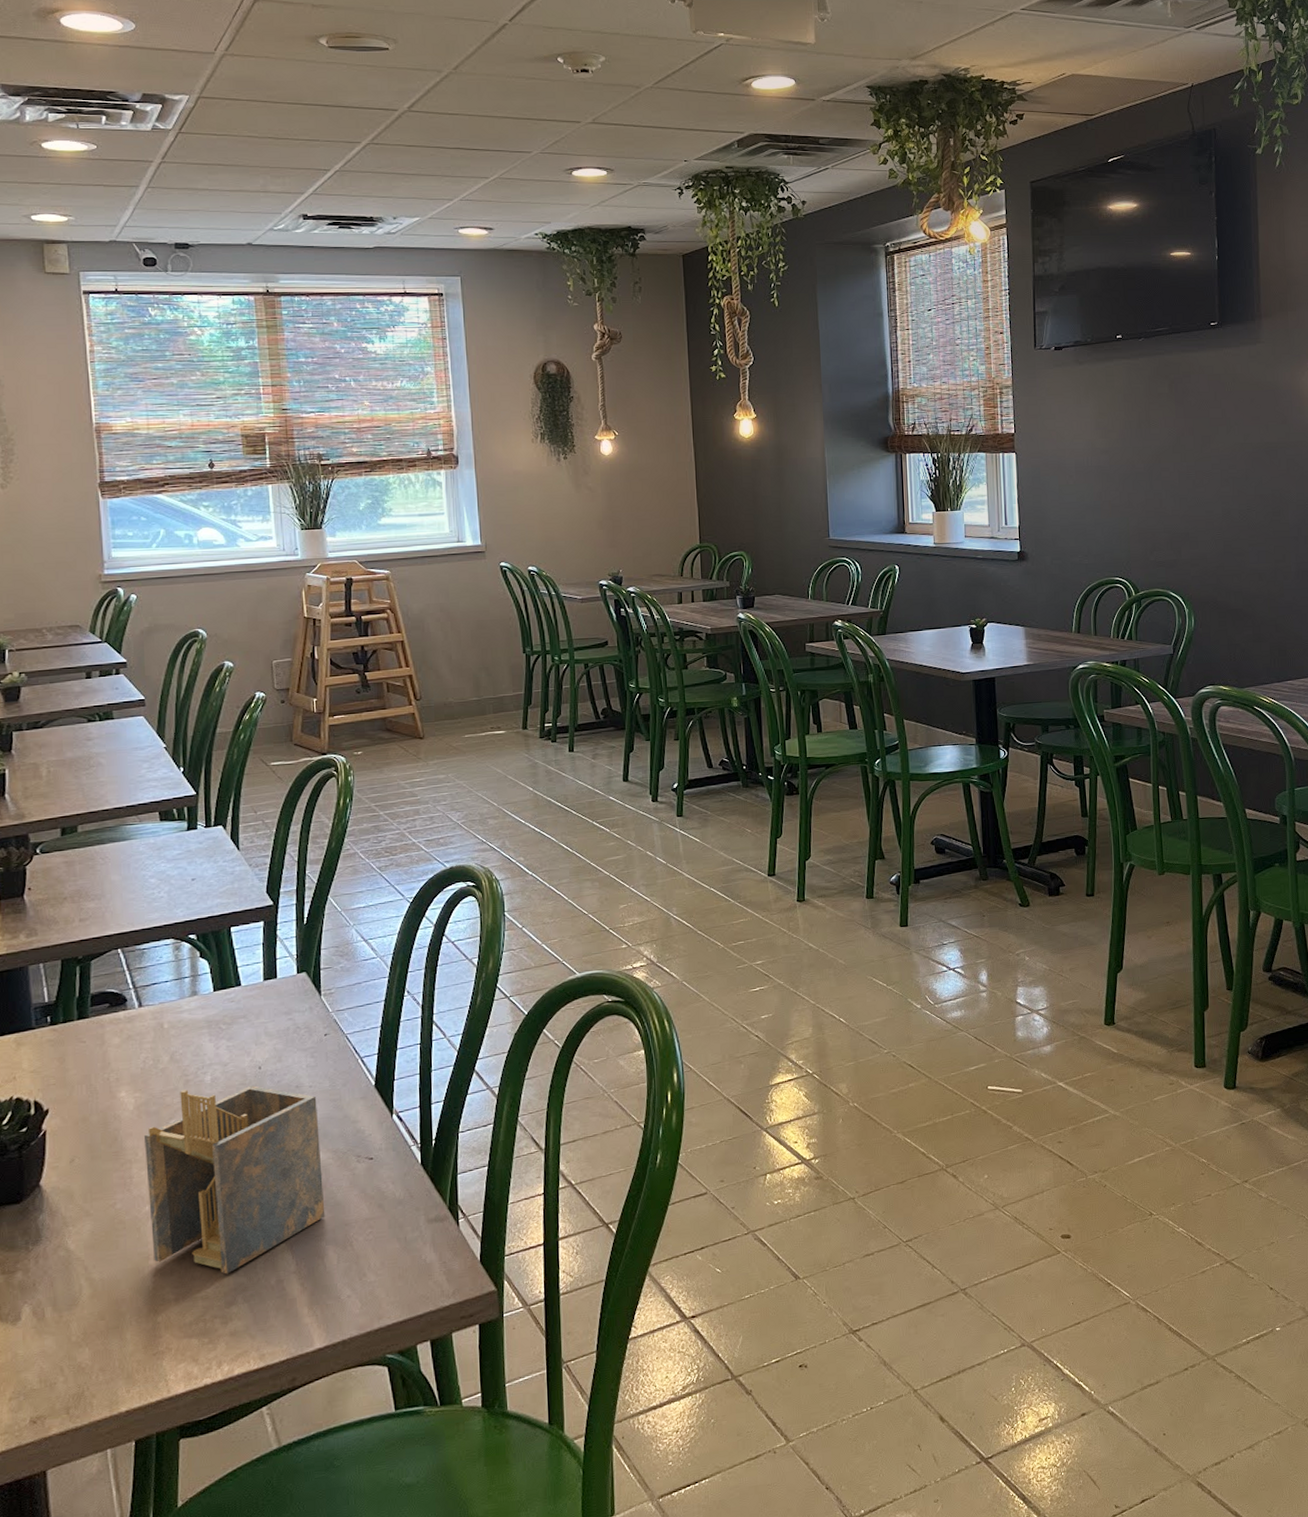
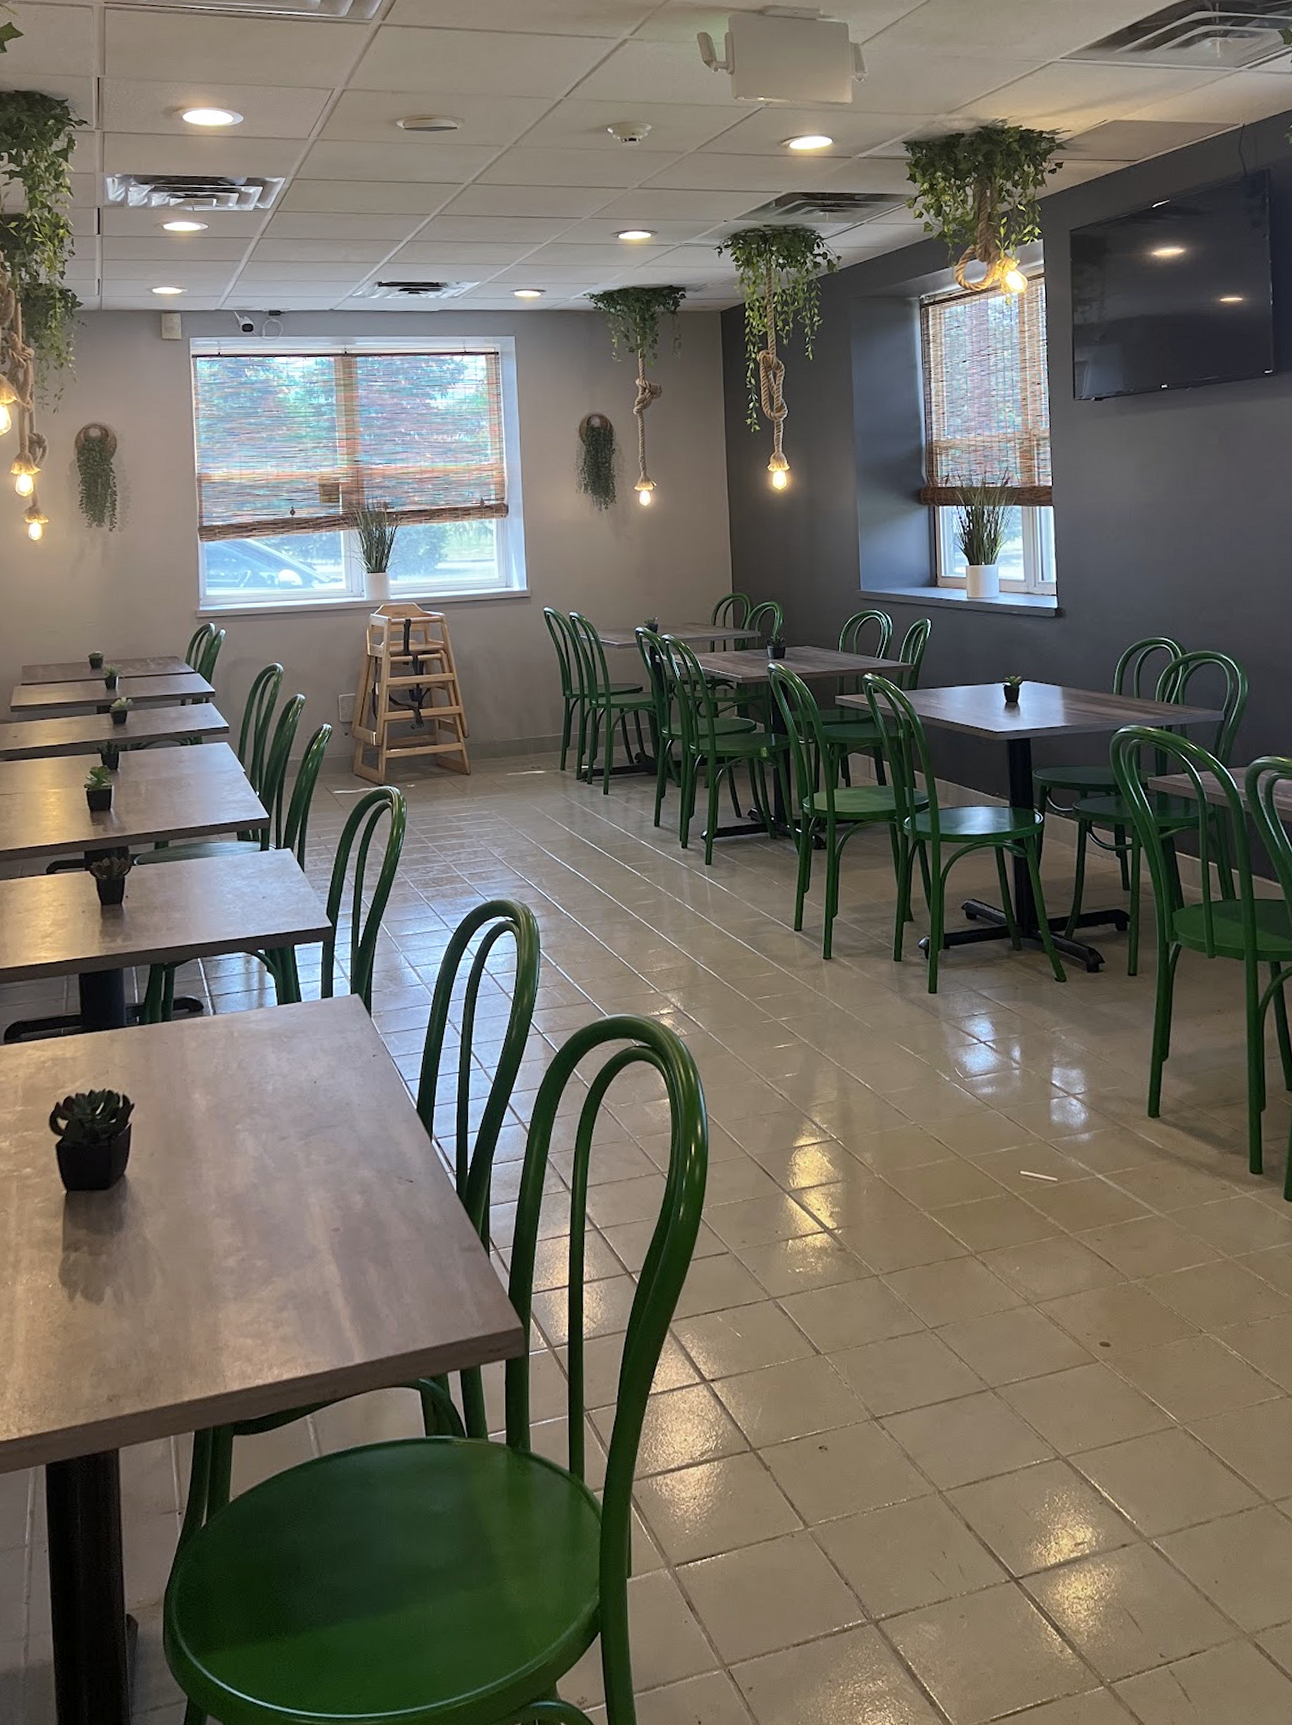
napkin holder: present [143,1086,326,1274] -> none [213,1097,369,1280]

